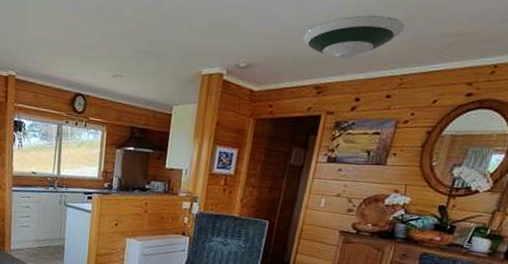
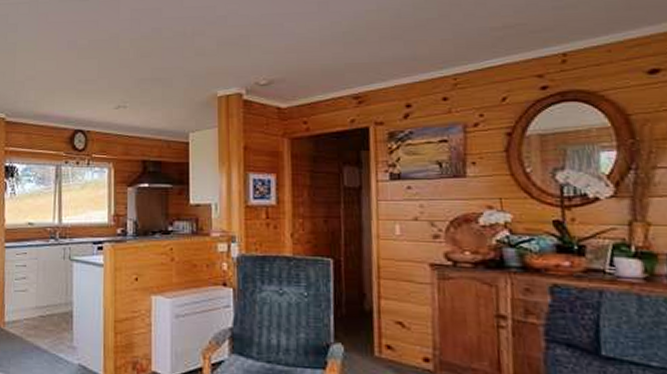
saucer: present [302,15,405,59] -> none [325,17,442,65]

